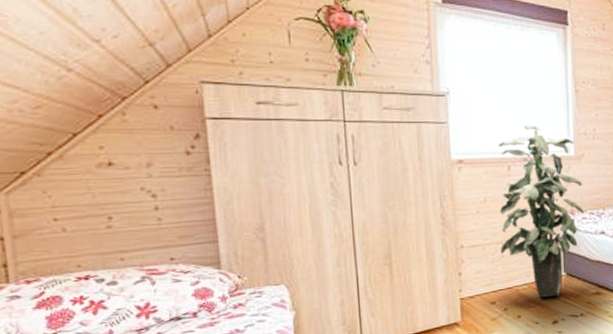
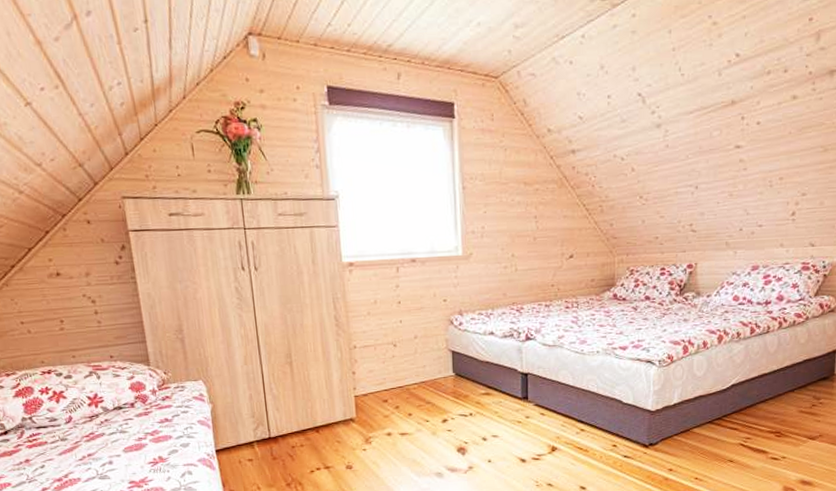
indoor plant: present [497,124,584,298] -> none [386,224,472,398]

